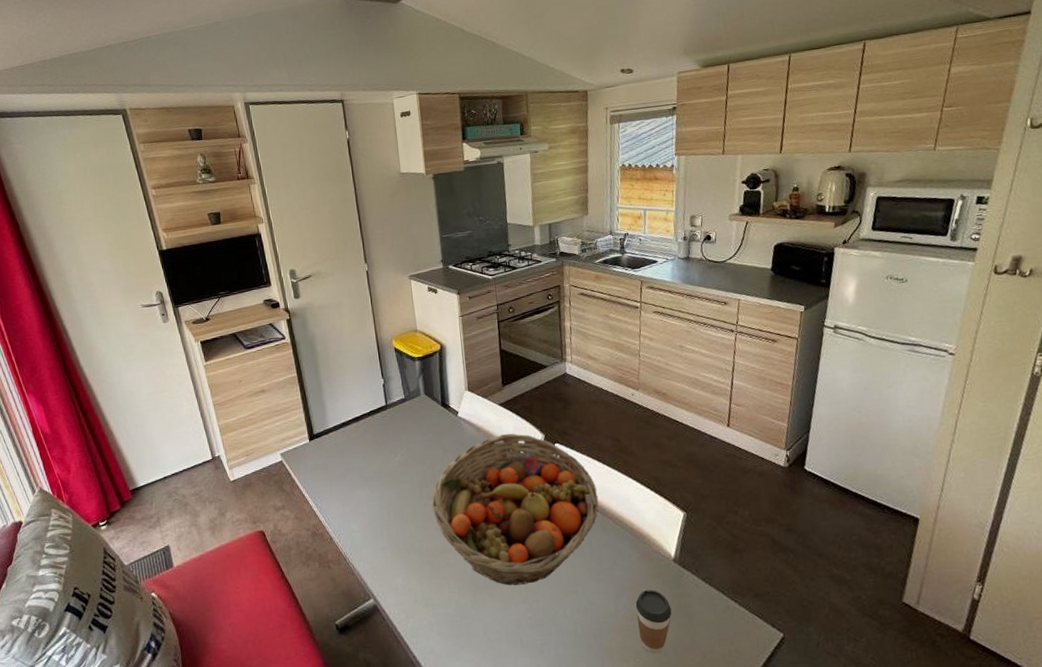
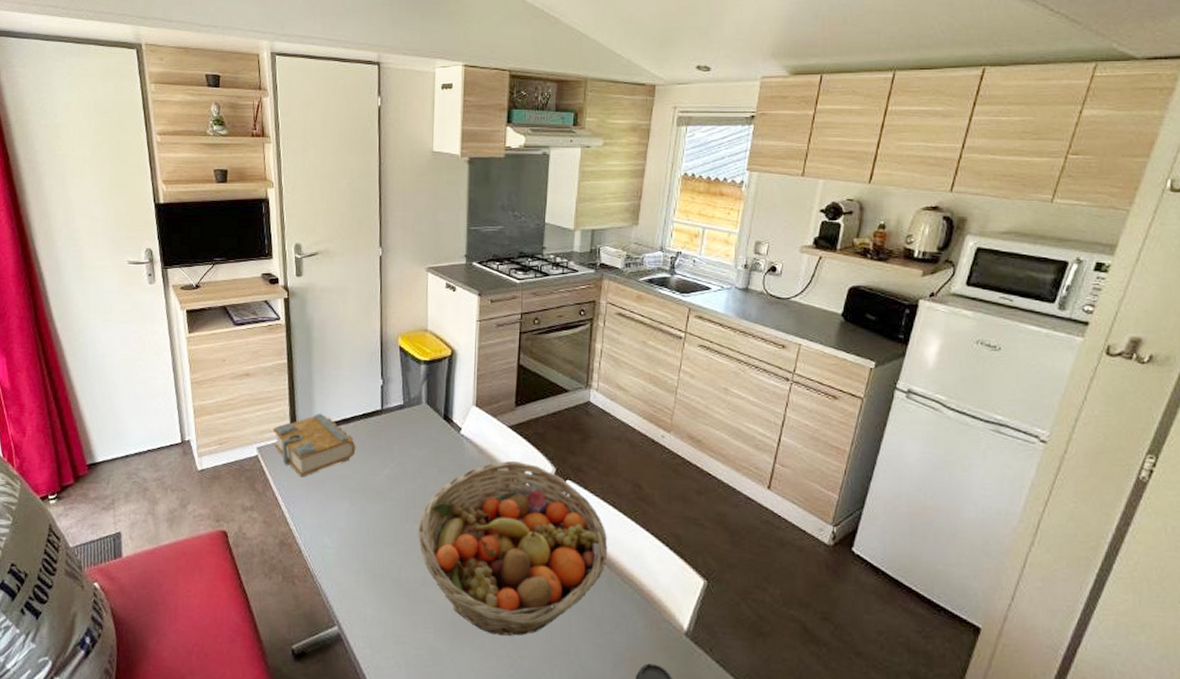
book: none [292,415,368,475] -> present [272,413,356,478]

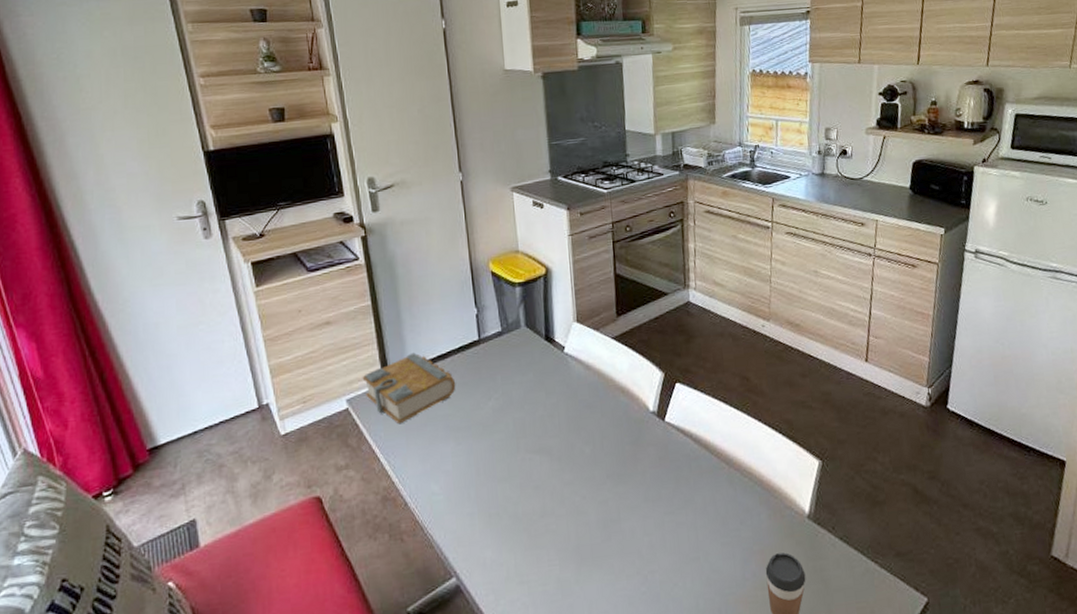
fruit basket: present [417,460,608,636] -> none [530,371,725,554]

